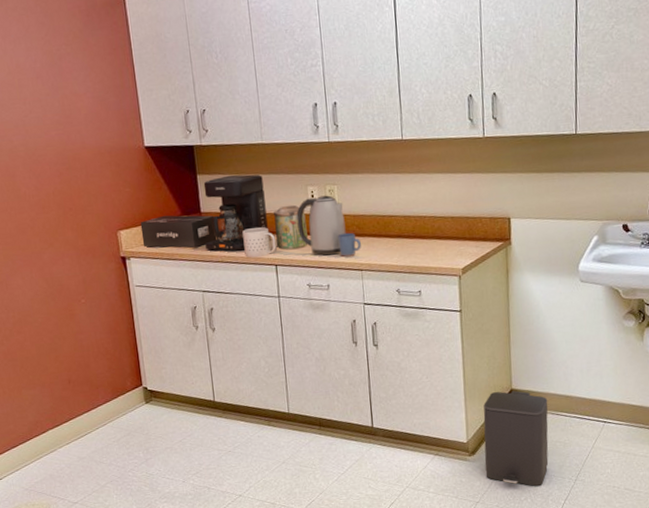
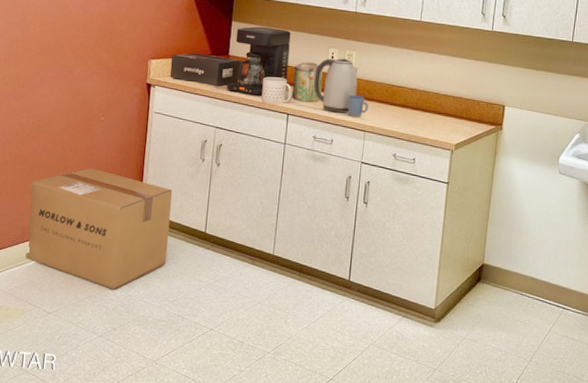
box: none [25,352,181,471] -> present [25,166,173,290]
pedal bin: present [483,390,549,487] -> none [447,264,515,362]

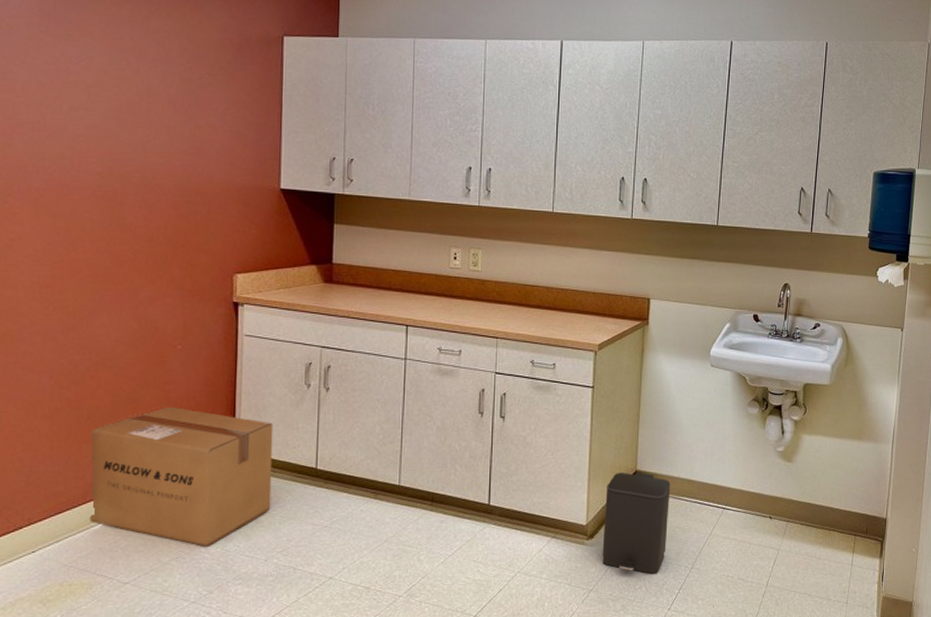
box: present [169,52,241,87] -> none [261,262,347,300]
coffee maker: present [227,26,291,96] -> none [332,228,405,307]
mug: present [261,77,292,105] -> none [374,285,410,316]
canister: present [291,61,323,103] -> none [410,265,445,311]
kettle: present [314,58,359,114] -> none [435,259,486,320]
mug: present [348,94,368,117] -> none [476,298,499,322]
pedal bin: none [447,264,515,362] -> present [602,472,671,575]

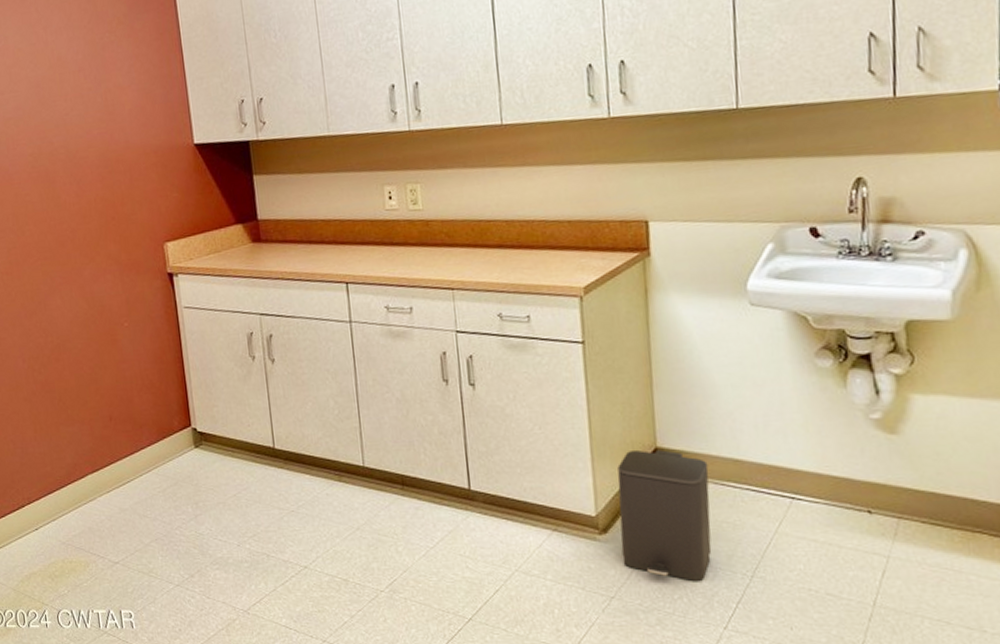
box: present [89,405,274,546] -> none [63,384,236,529]

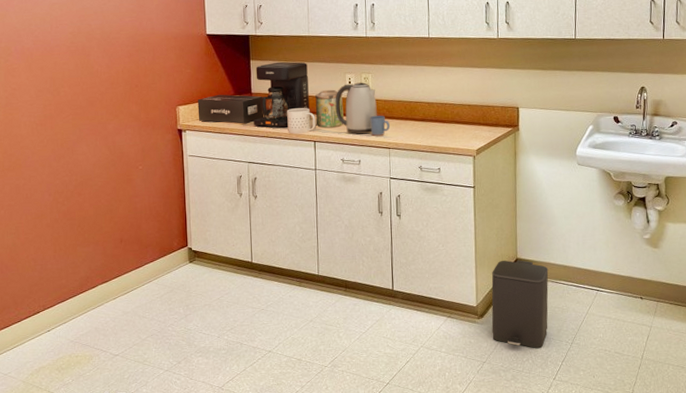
box: none [189,223,277,263] -> present [197,94,264,124]
coffee maker: none [260,173,340,266] -> present [254,61,311,128]
mug: none [306,236,347,275] -> present [287,108,316,135]
canister: none [343,208,385,265] -> present [315,89,344,129]
kettle: none [371,196,432,271] -> present [335,82,377,135]
mug: none [421,242,452,272] -> present [370,115,390,136]

